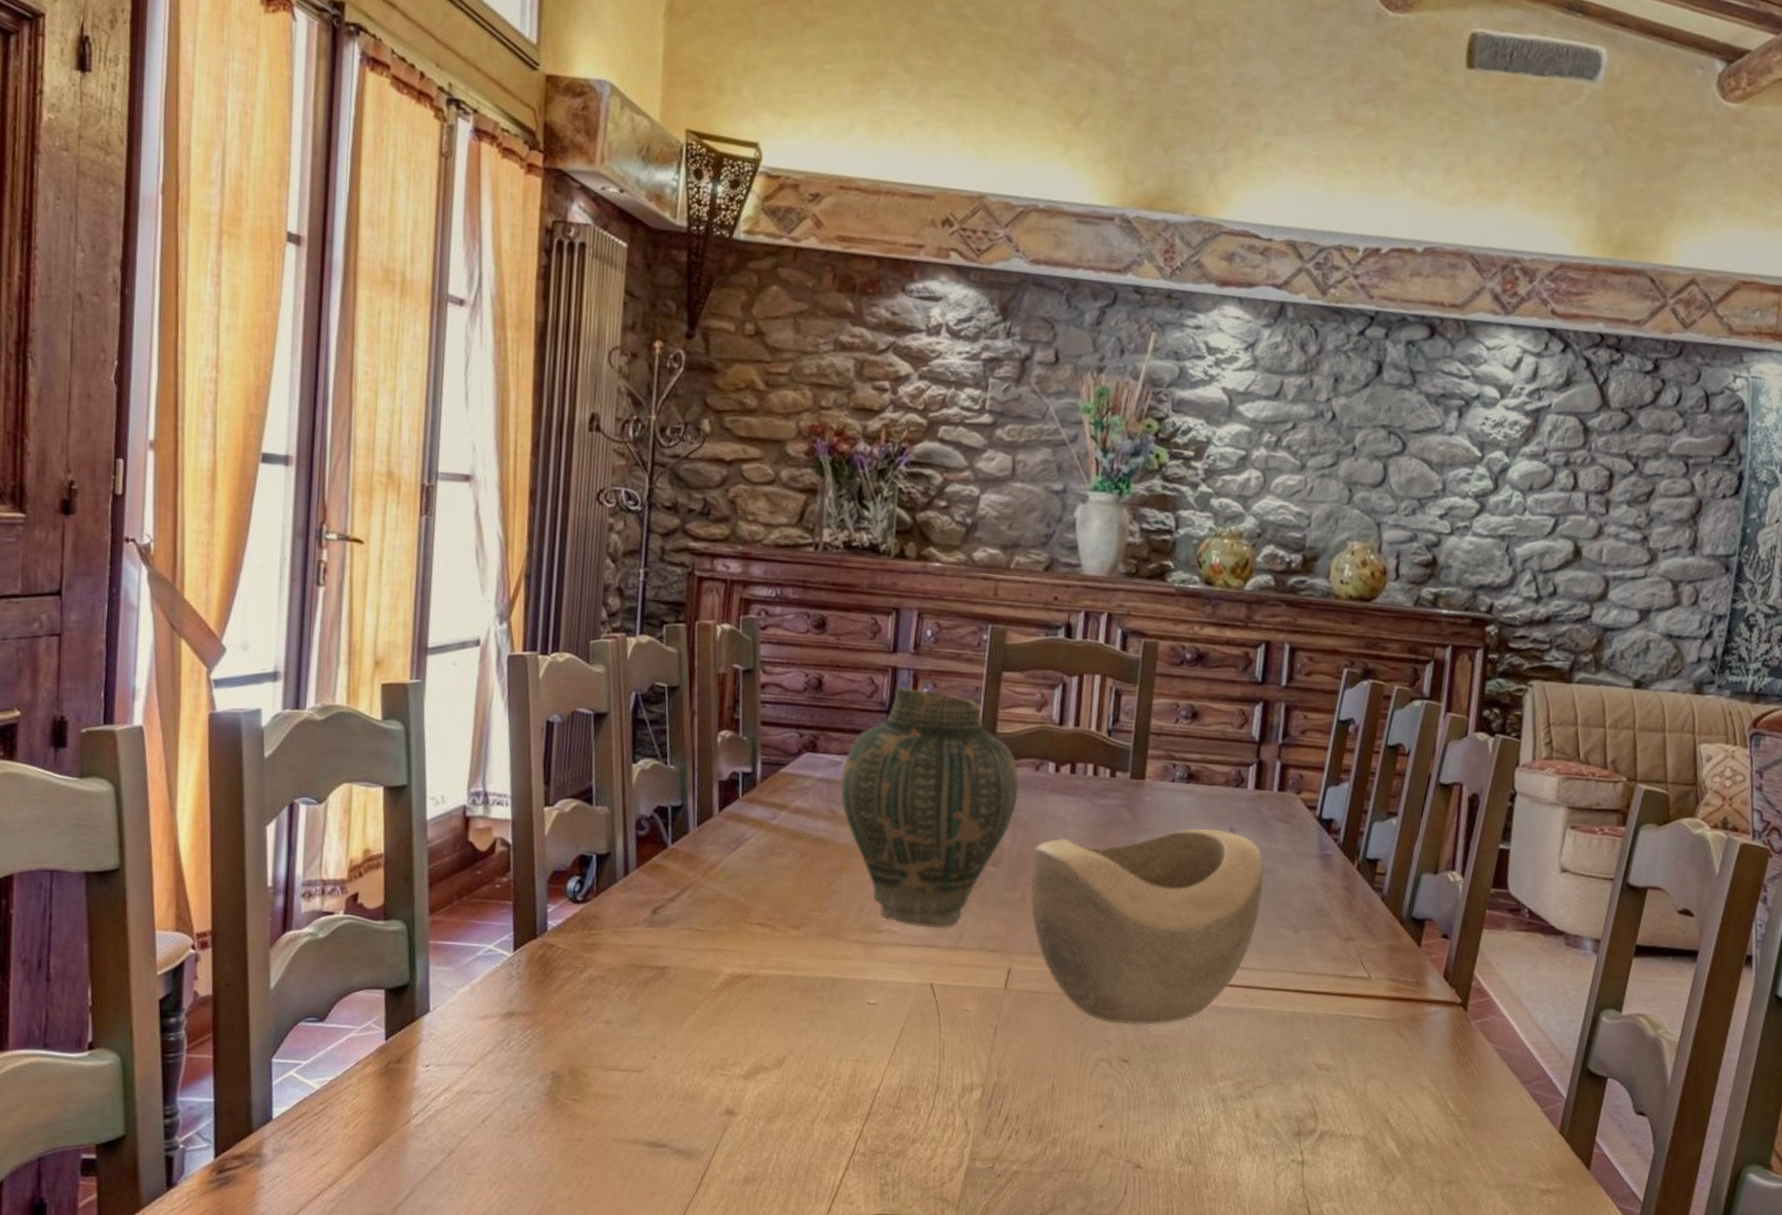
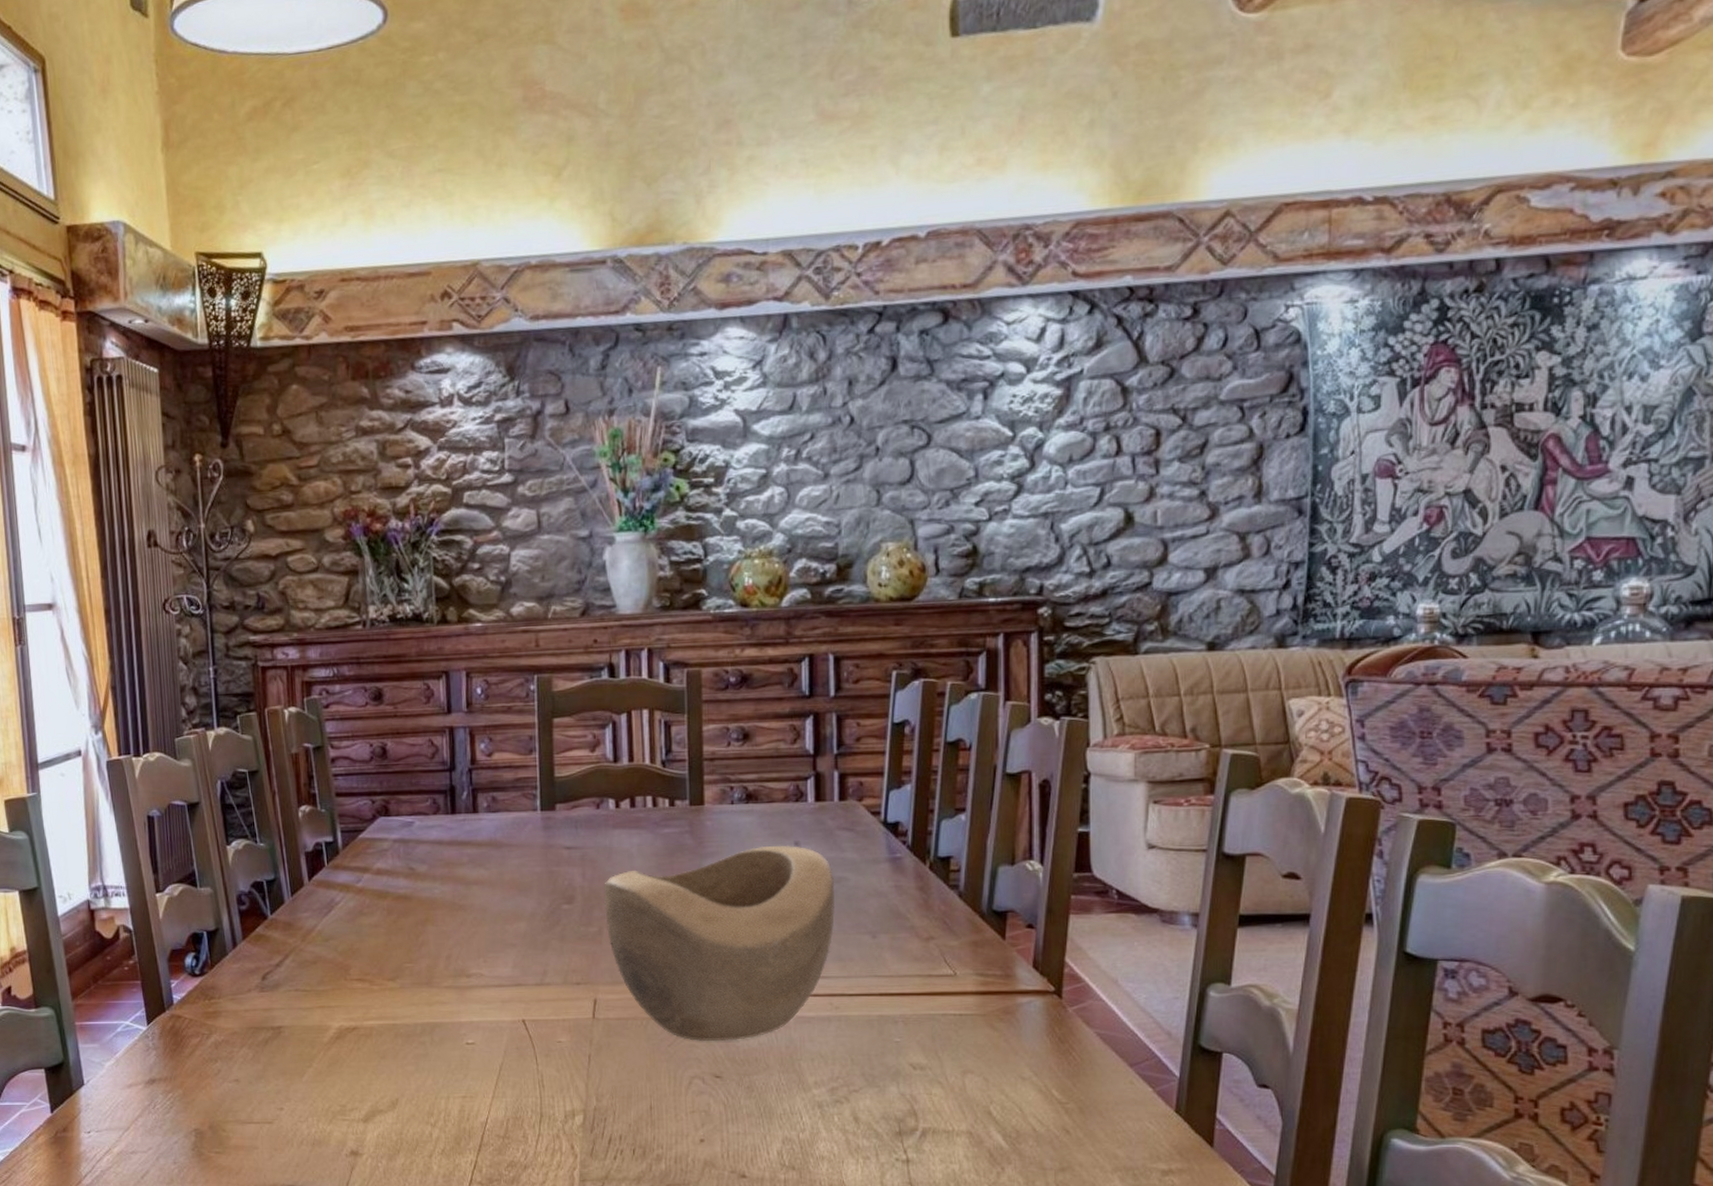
vase: present [840,687,1019,928] -> none [415,745,583,968]

